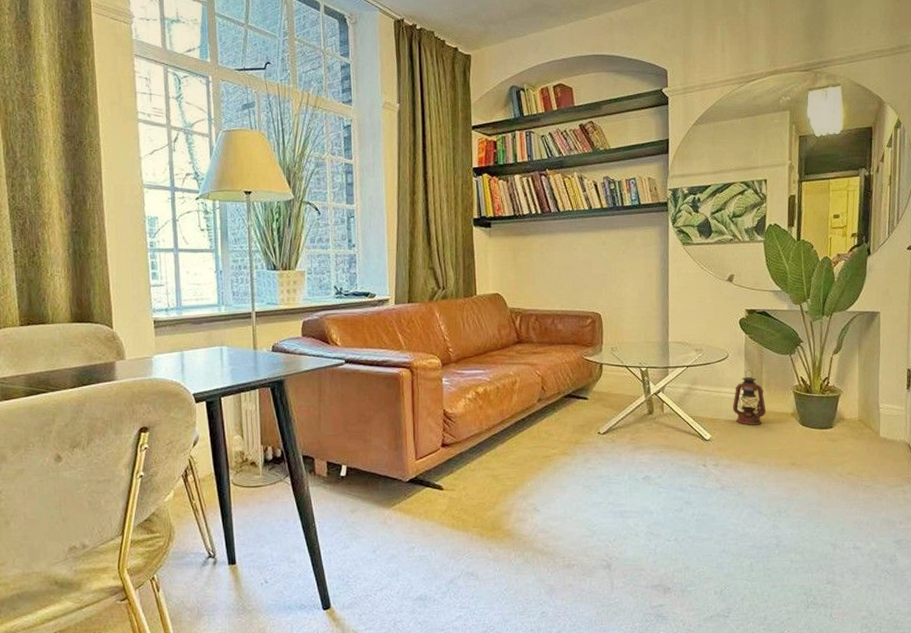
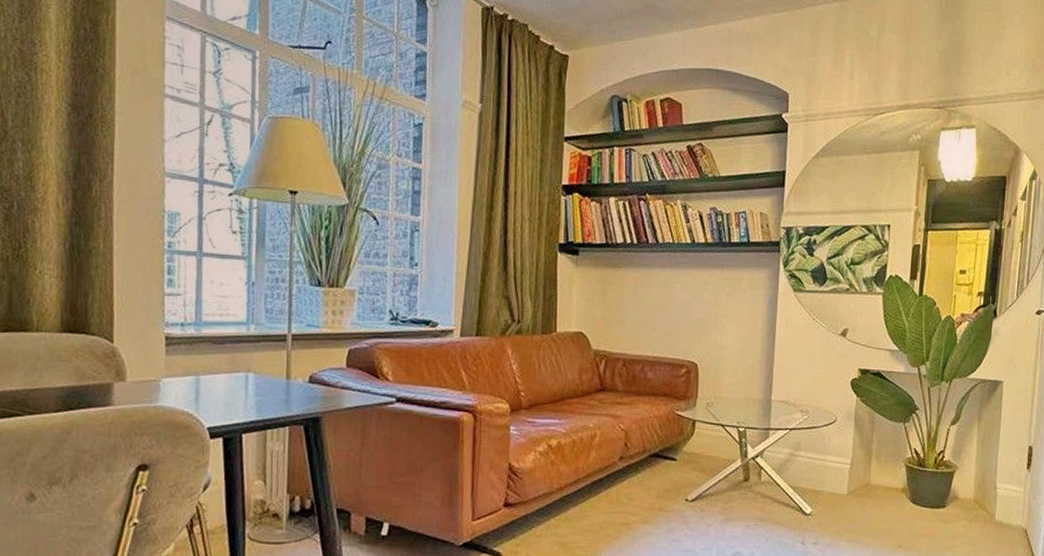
lantern: present [732,369,766,425] -> none [837,437,875,500]

